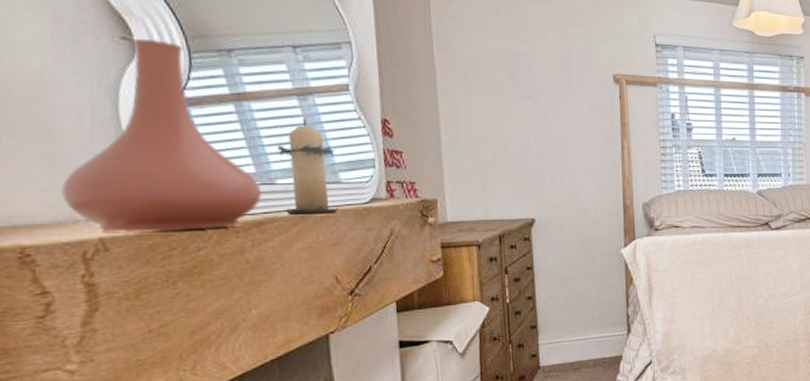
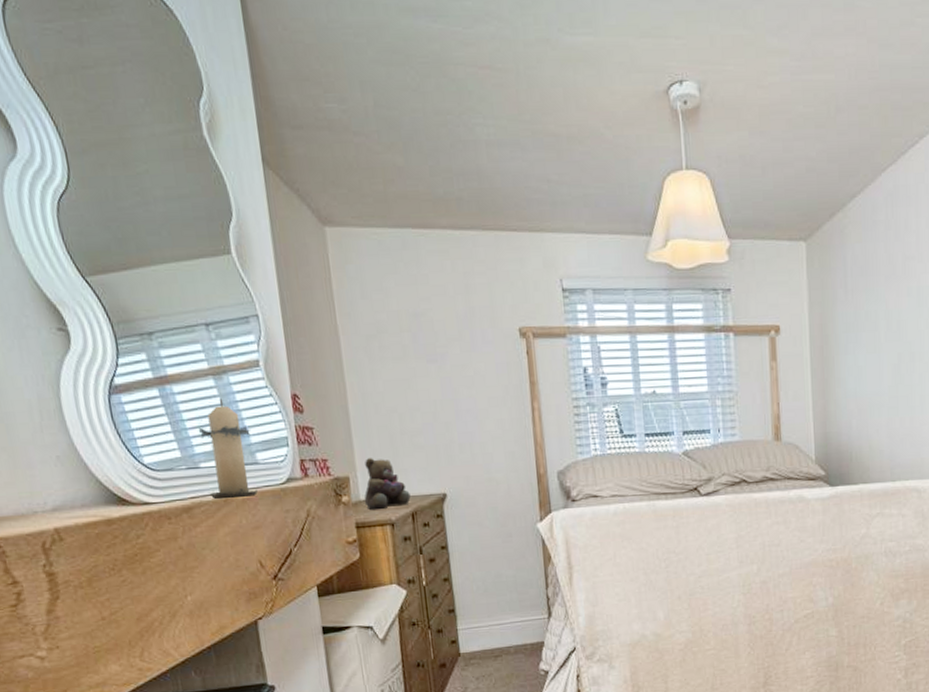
decorative vase: present [61,38,261,232] -> none [20,328,188,522]
teddy bear: none [451,182,499,231] -> present [364,457,411,509]

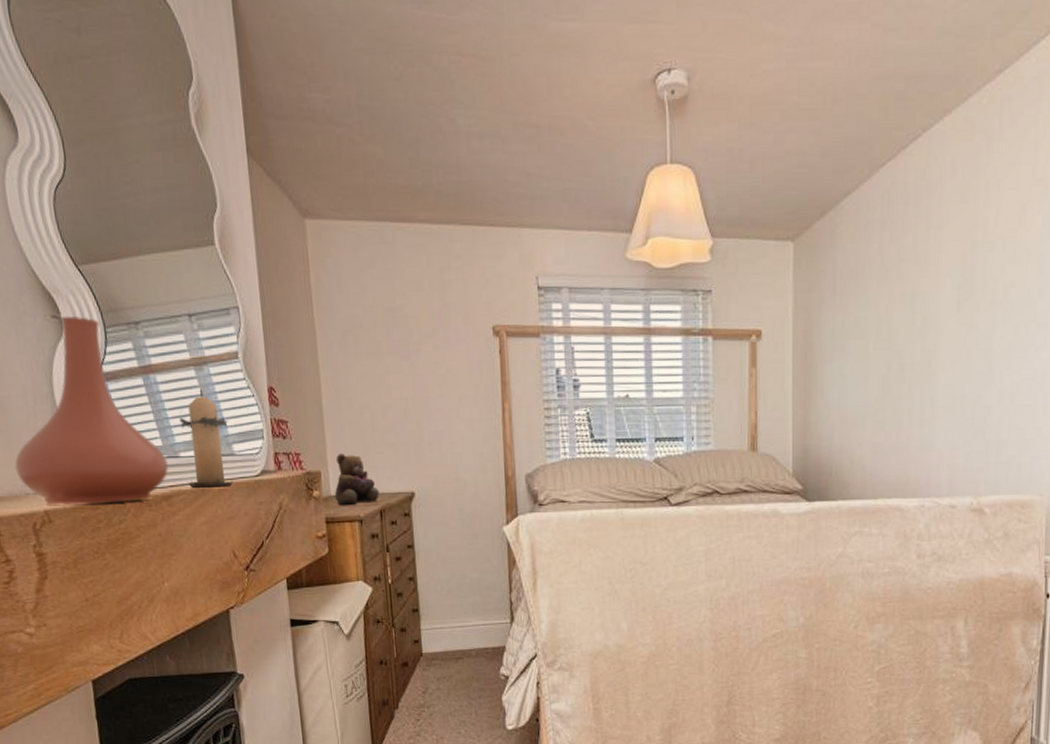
decorative vase: none [20,328,188,522] -> present [14,315,168,505]

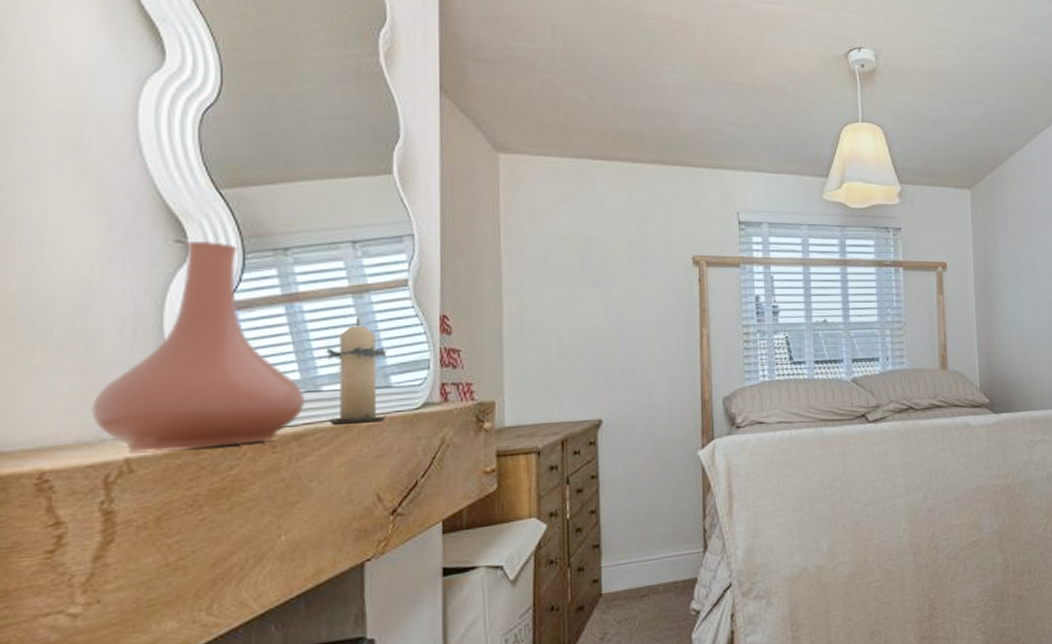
teddy bear: present [334,452,380,505] -> none [509,381,562,436]

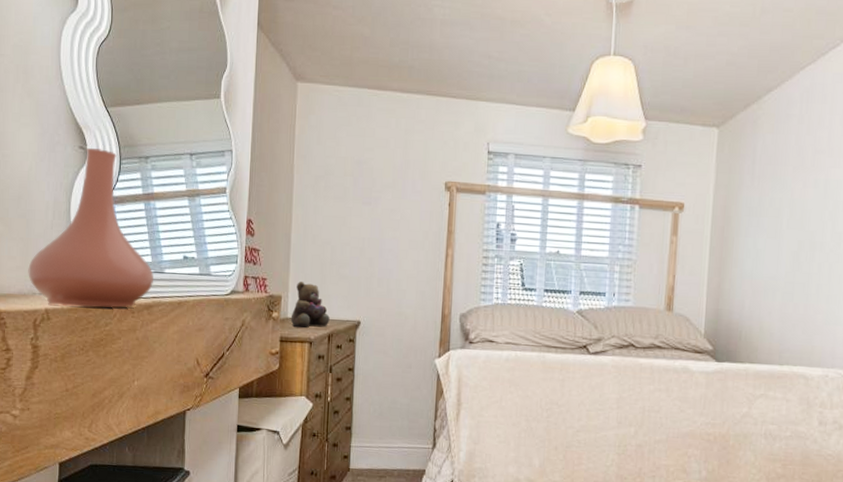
candle: present [325,318,389,426] -> none [167,217,210,303]
teddy bear: none [509,381,562,436] -> present [290,280,330,328]

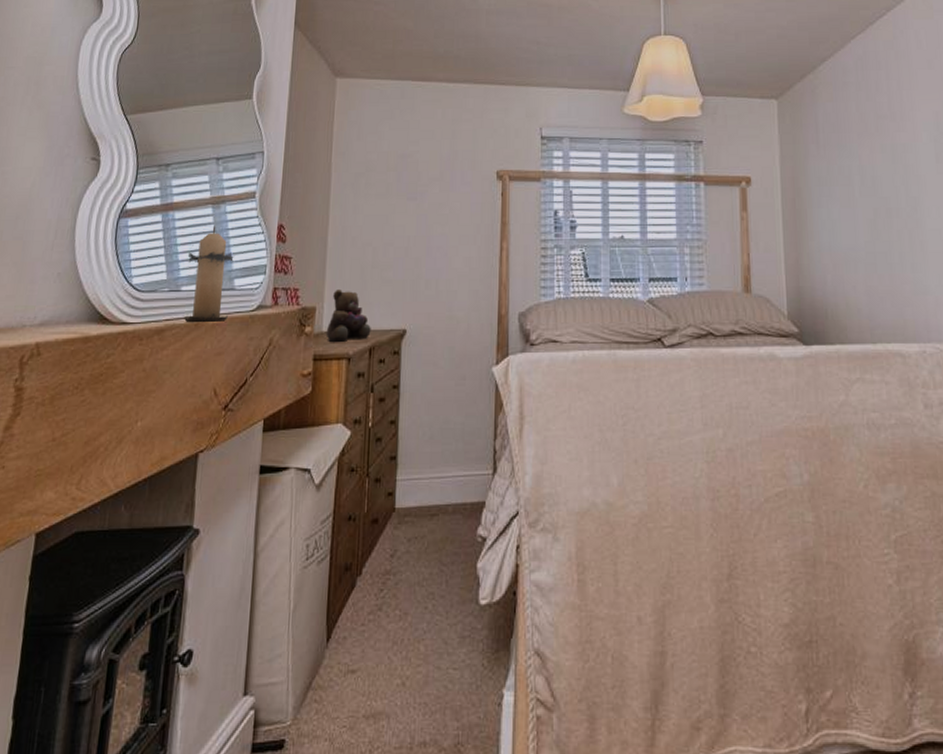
decorative vase: present [28,147,154,308] -> none [18,158,168,337]
candle: none [167,217,210,303] -> present [183,226,235,323]

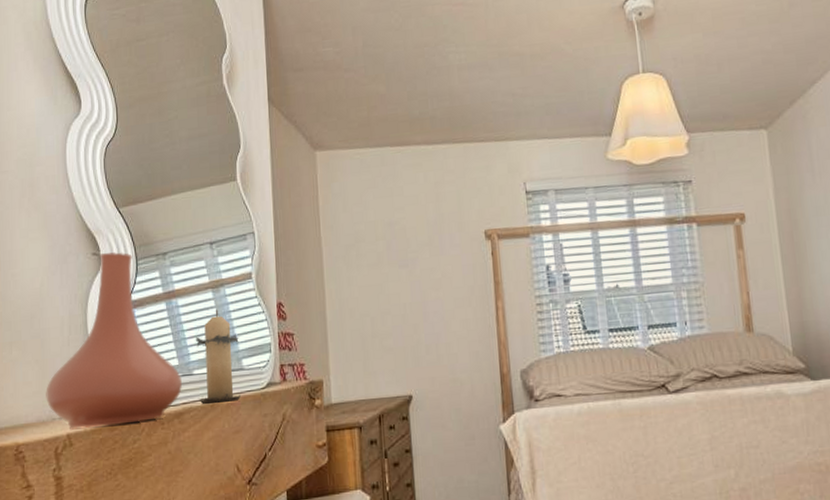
decorative vase: none [18,158,168,337] -> present [46,252,182,428]
teddy bear: present [326,288,371,342] -> none [335,360,378,412]

